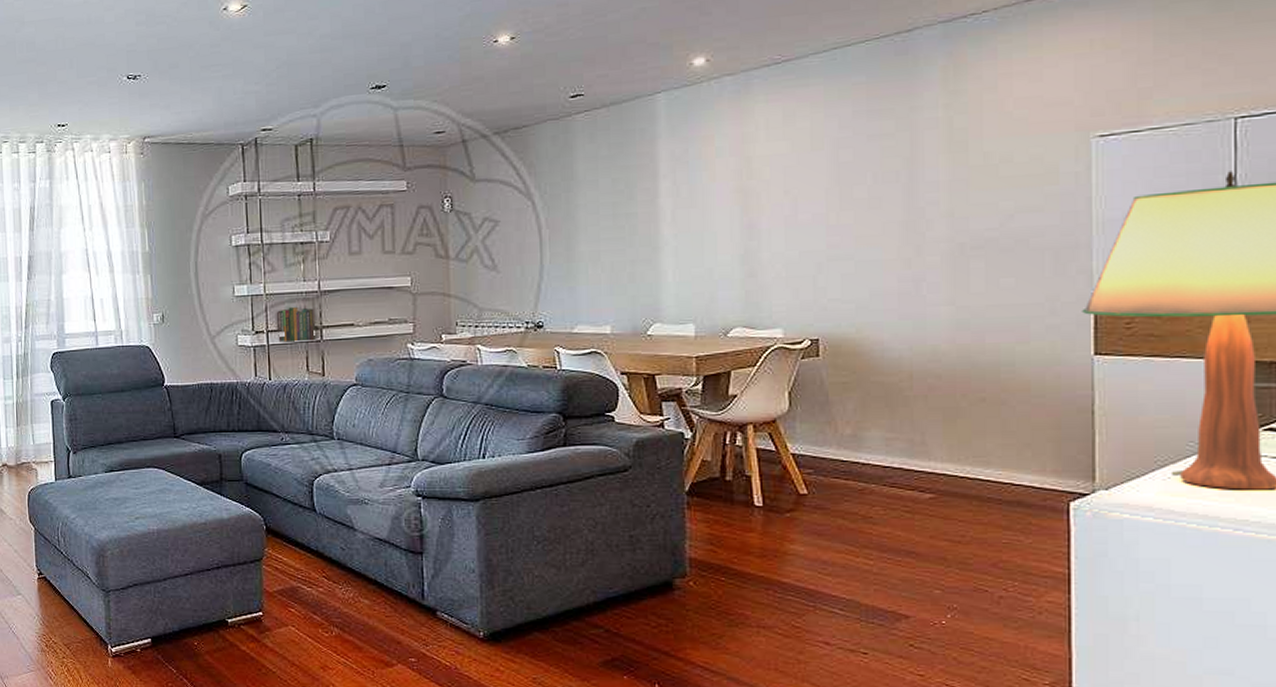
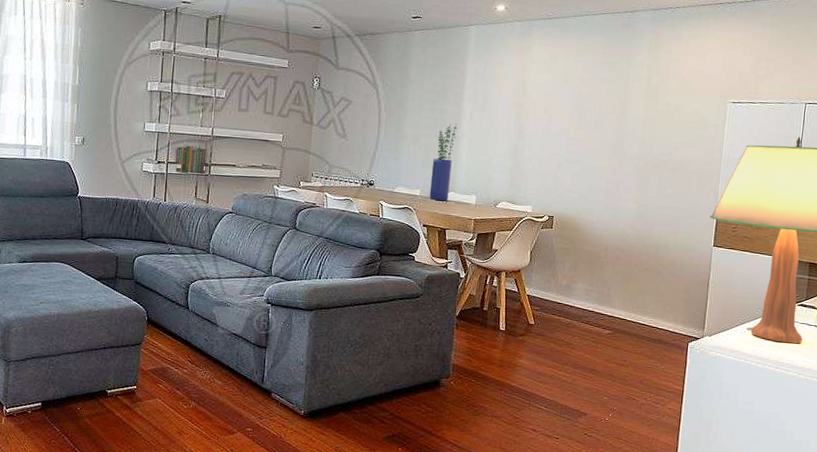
vase: none [624,229,655,338] -> present [429,123,457,202]

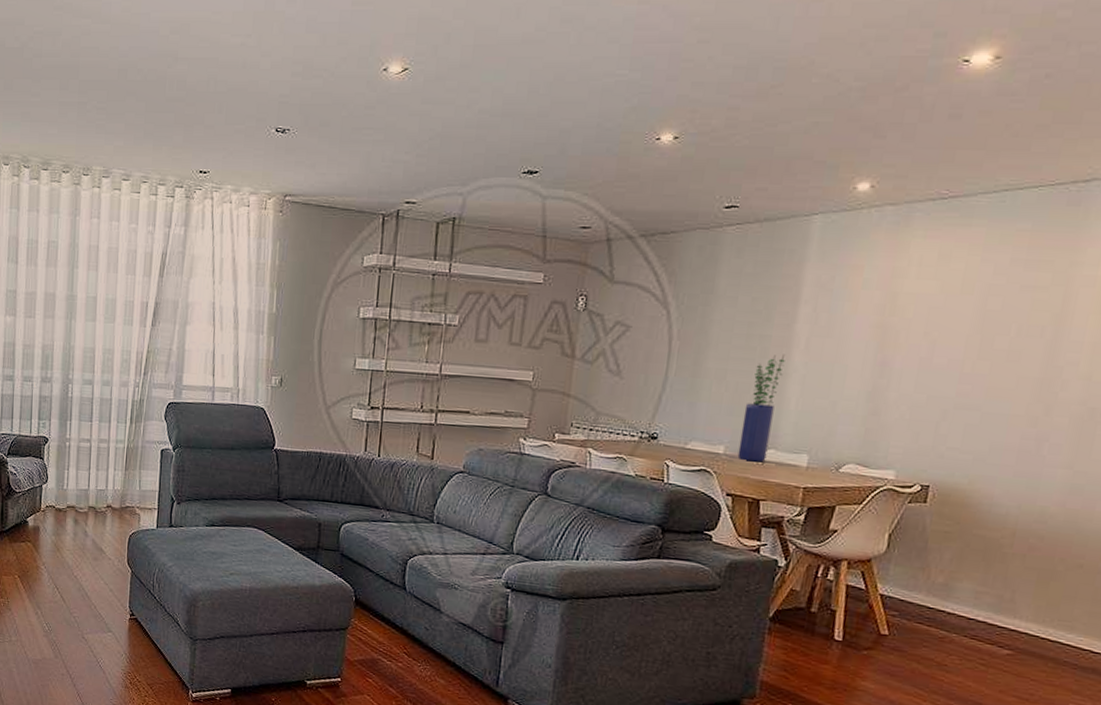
books: present [175,146,206,175] -> none [392,387,432,424]

